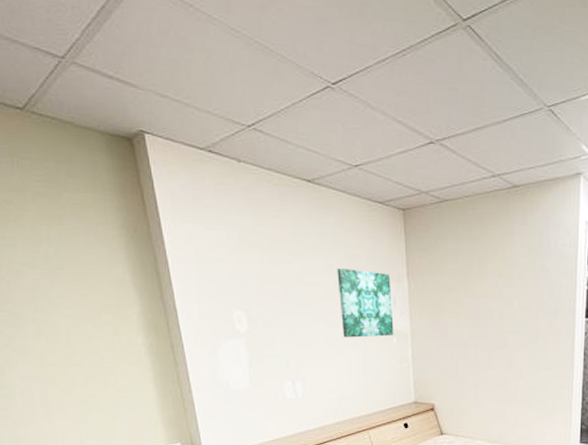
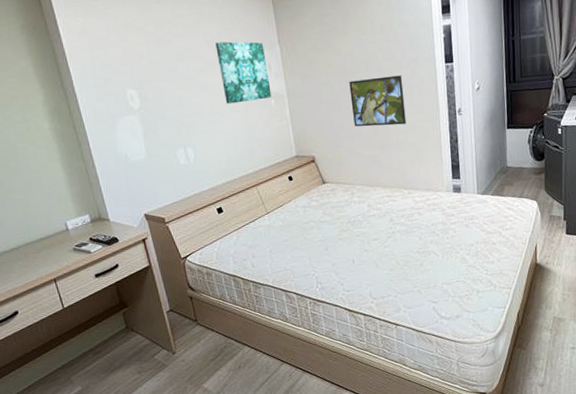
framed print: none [480,325,538,379] -> present [349,75,406,127]

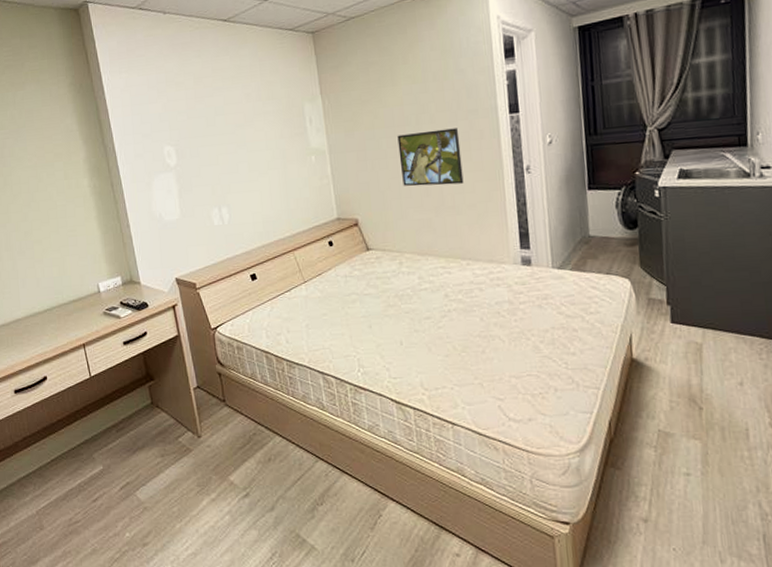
wall art: present [215,41,272,104] -> none [254,94,312,161]

